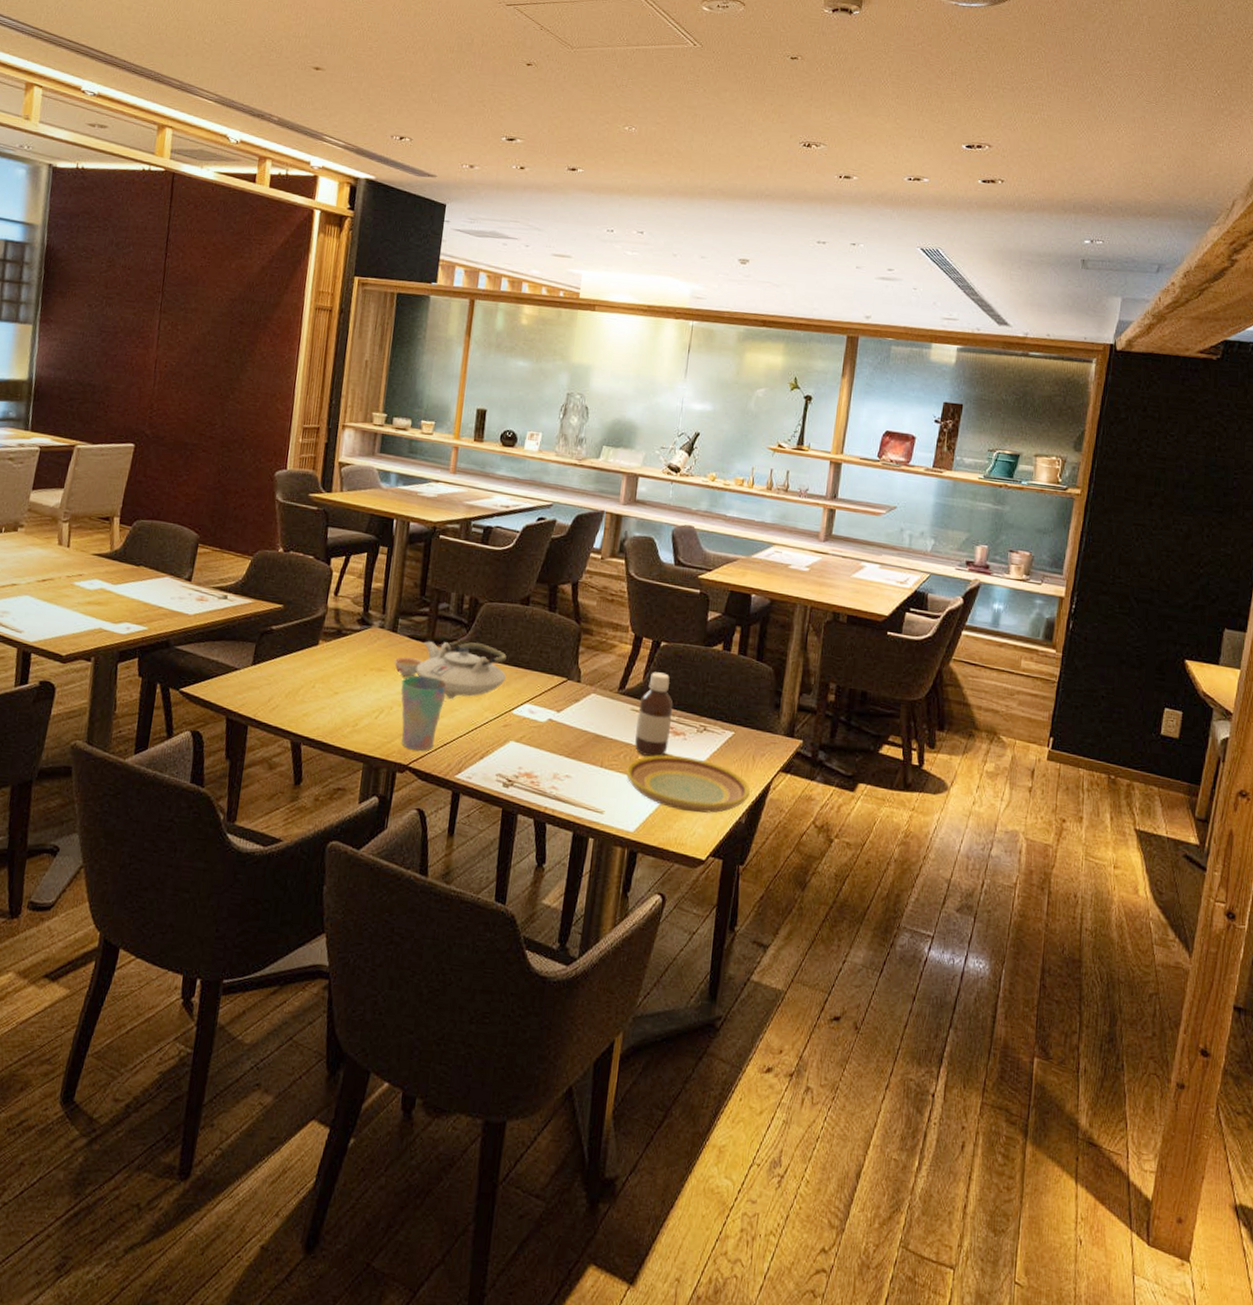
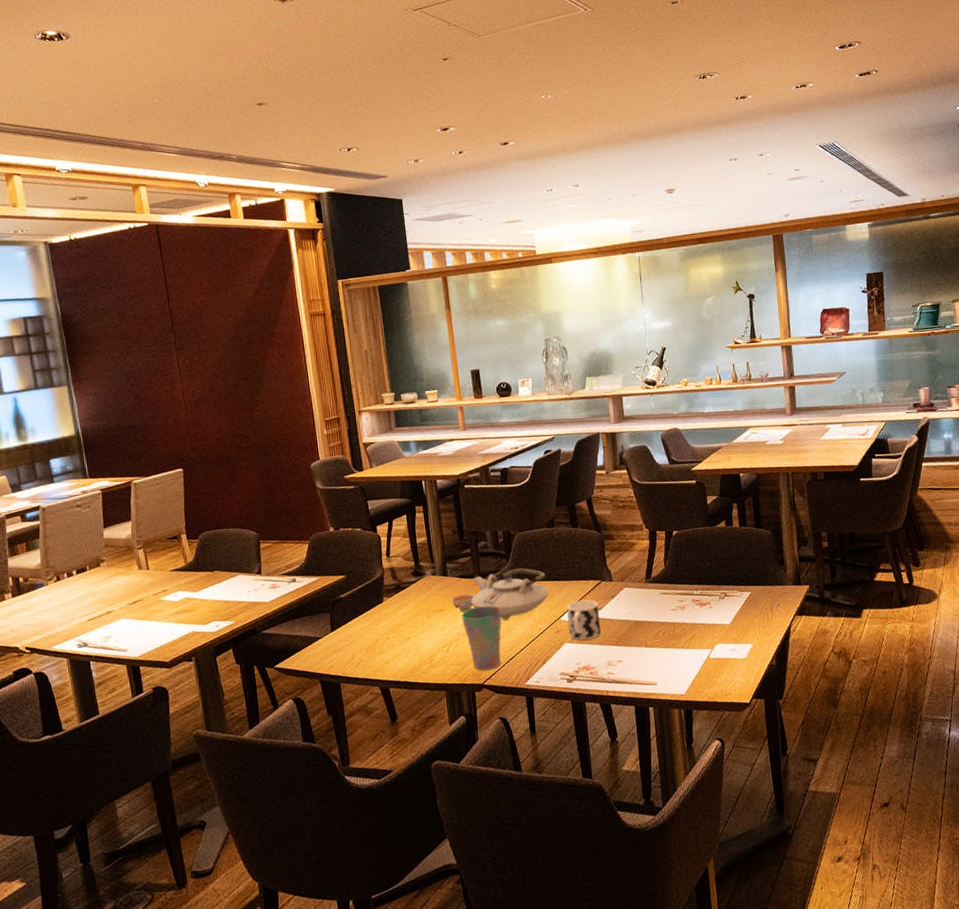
cup: none [518,695,559,743] -> present [567,600,602,640]
plate: present [626,755,750,813] -> none [667,621,775,667]
bottle: present [635,672,673,757] -> none [666,556,698,629]

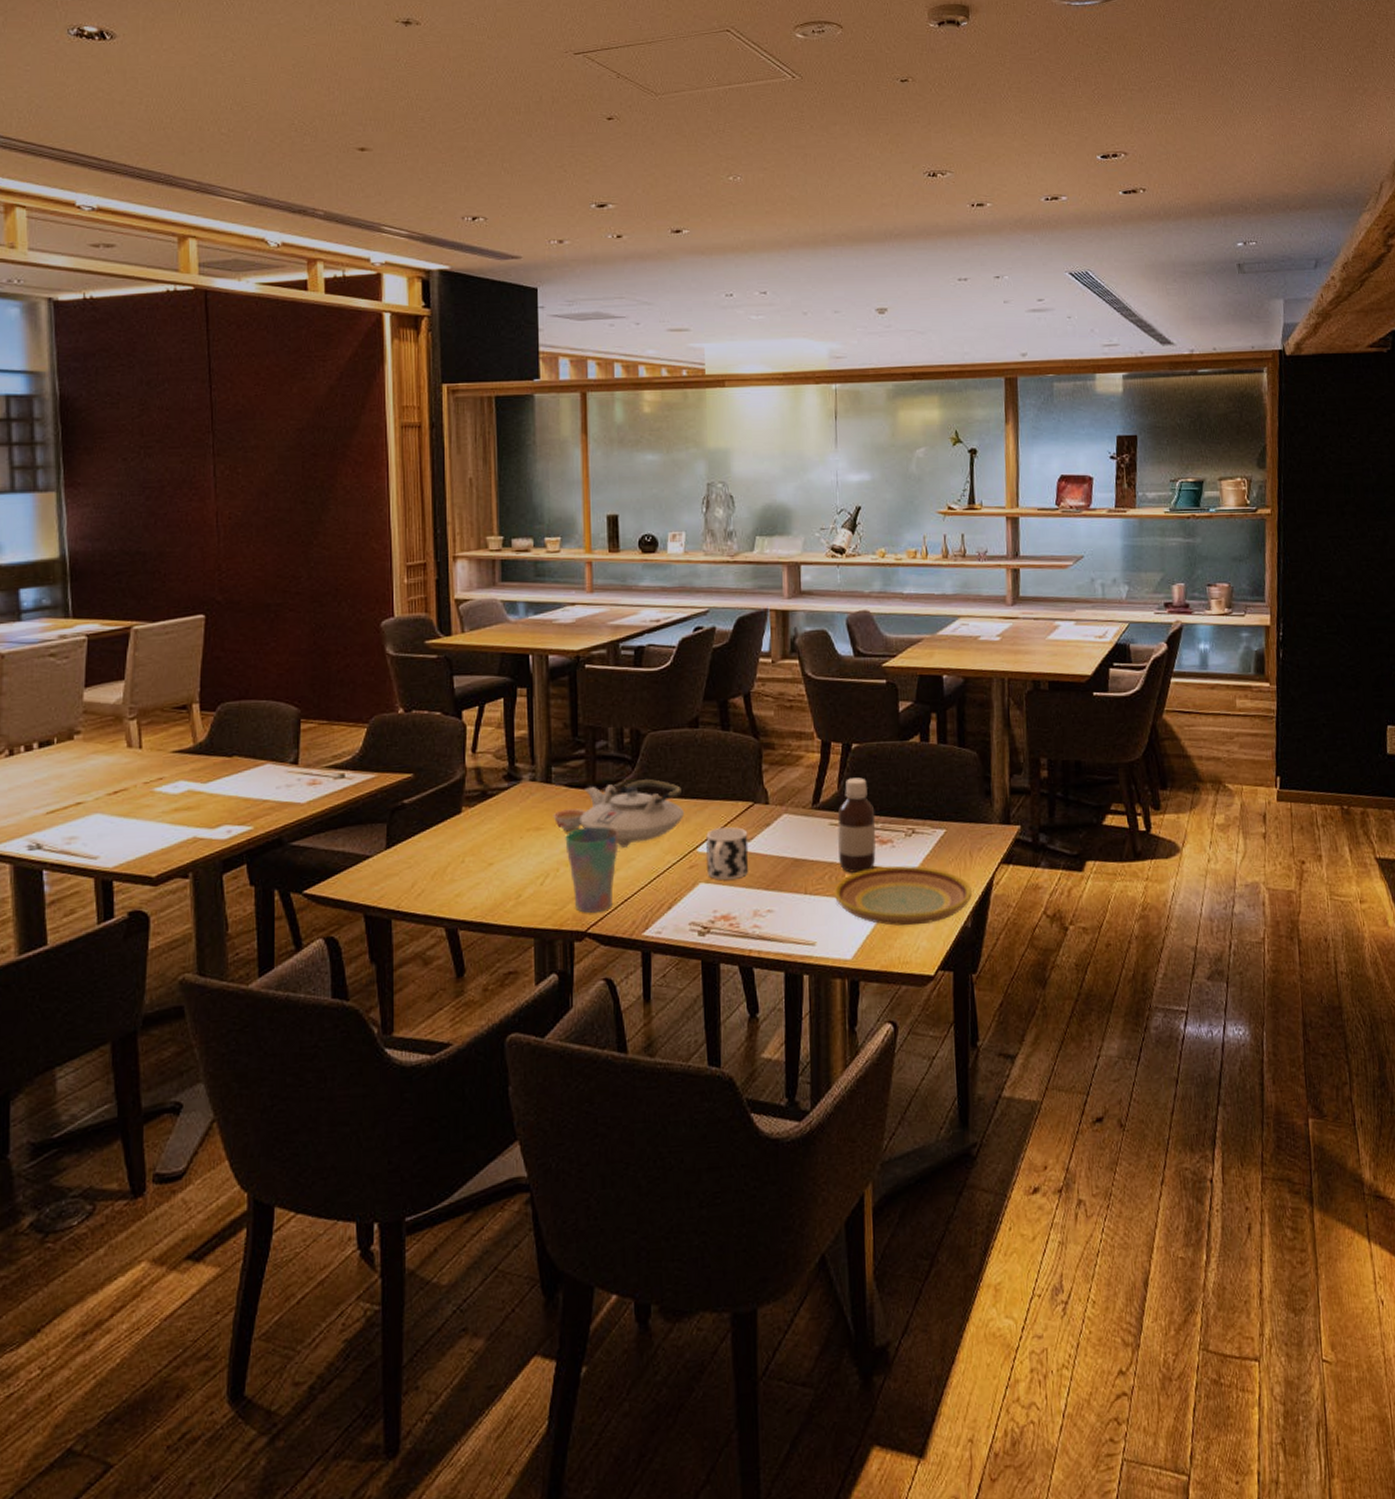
bottle: none [666,556,698,629] -> present [837,777,876,873]
plate: none [667,621,775,667] -> present [833,866,972,926]

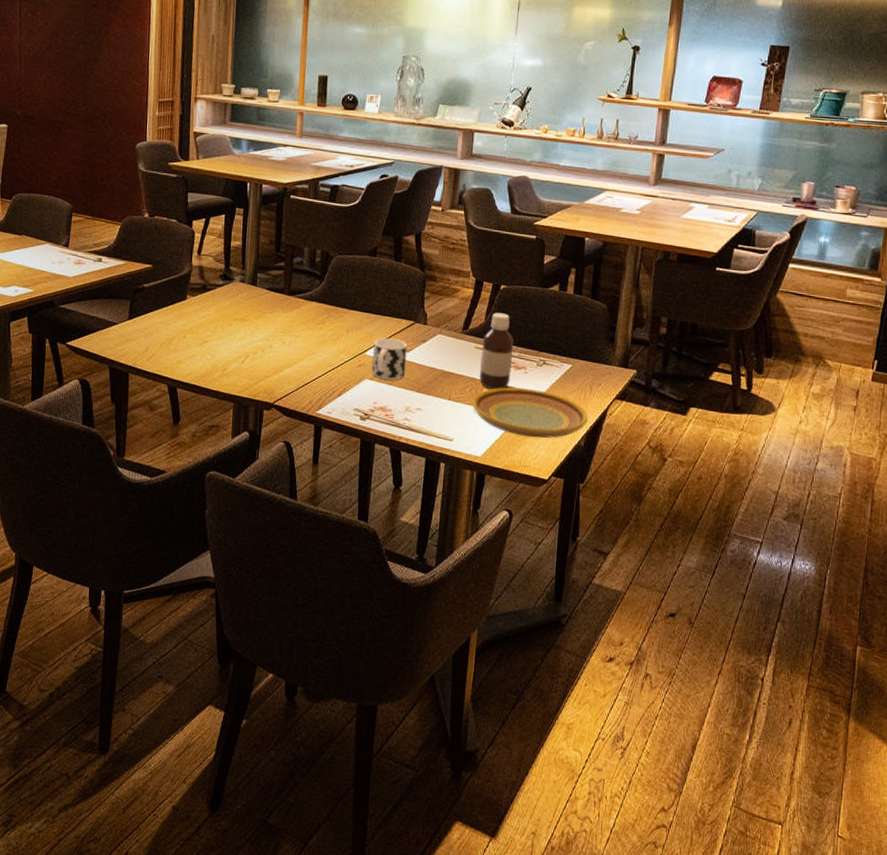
teapot: present [553,779,685,848] -> none [255,292,359,343]
cup: present [565,826,620,913] -> none [263,323,306,390]

